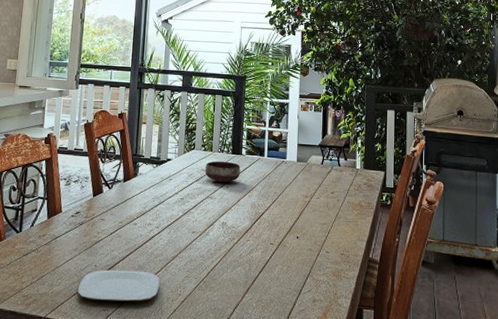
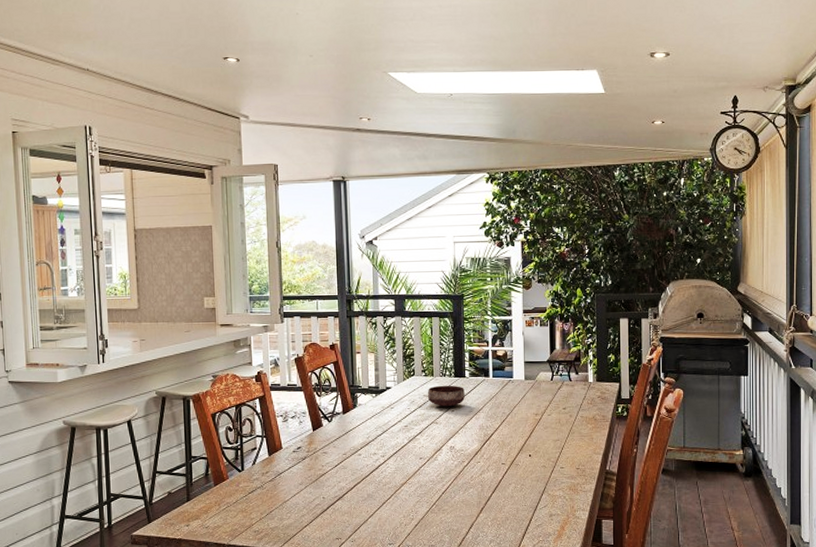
plate: present [77,269,160,302] -> none [308,499,391,531]

